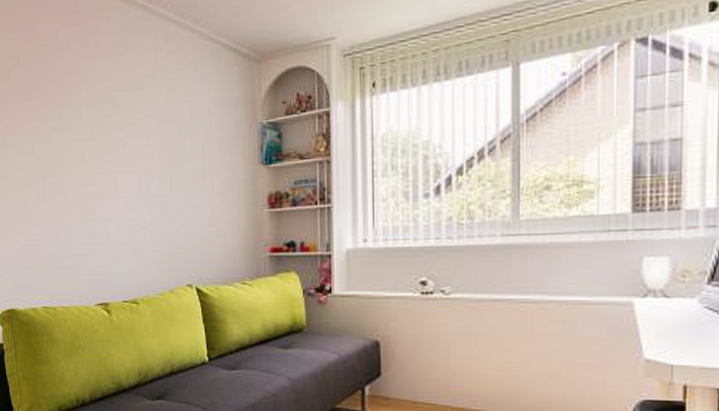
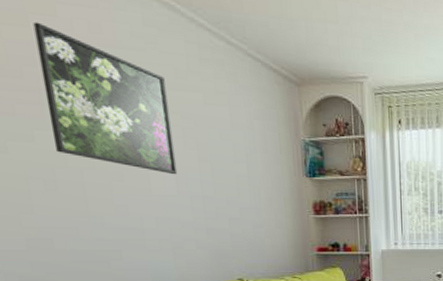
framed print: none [41,47,140,175] -> present [33,21,178,175]

